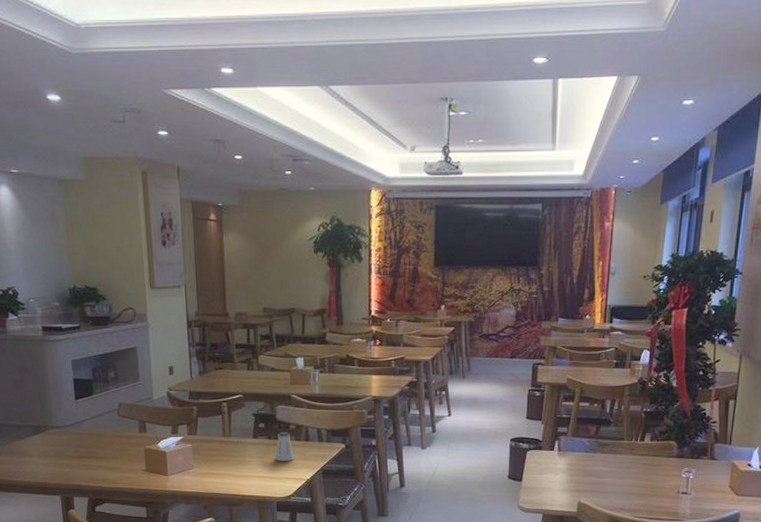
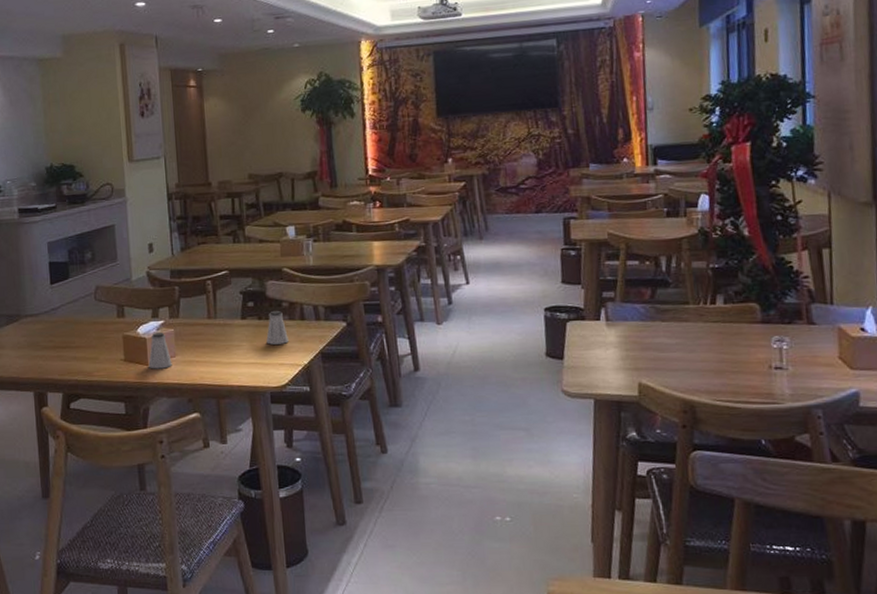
saltshaker: none [168,446,190,479] -> present [148,331,172,369]

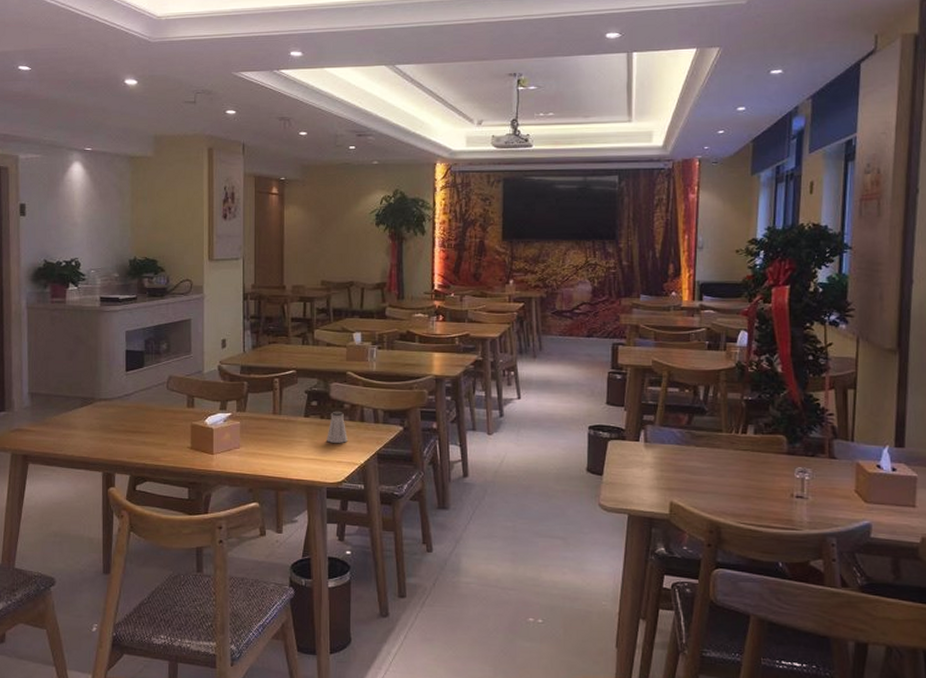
saltshaker: present [148,331,172,369] -> none [213,423,236,459]

